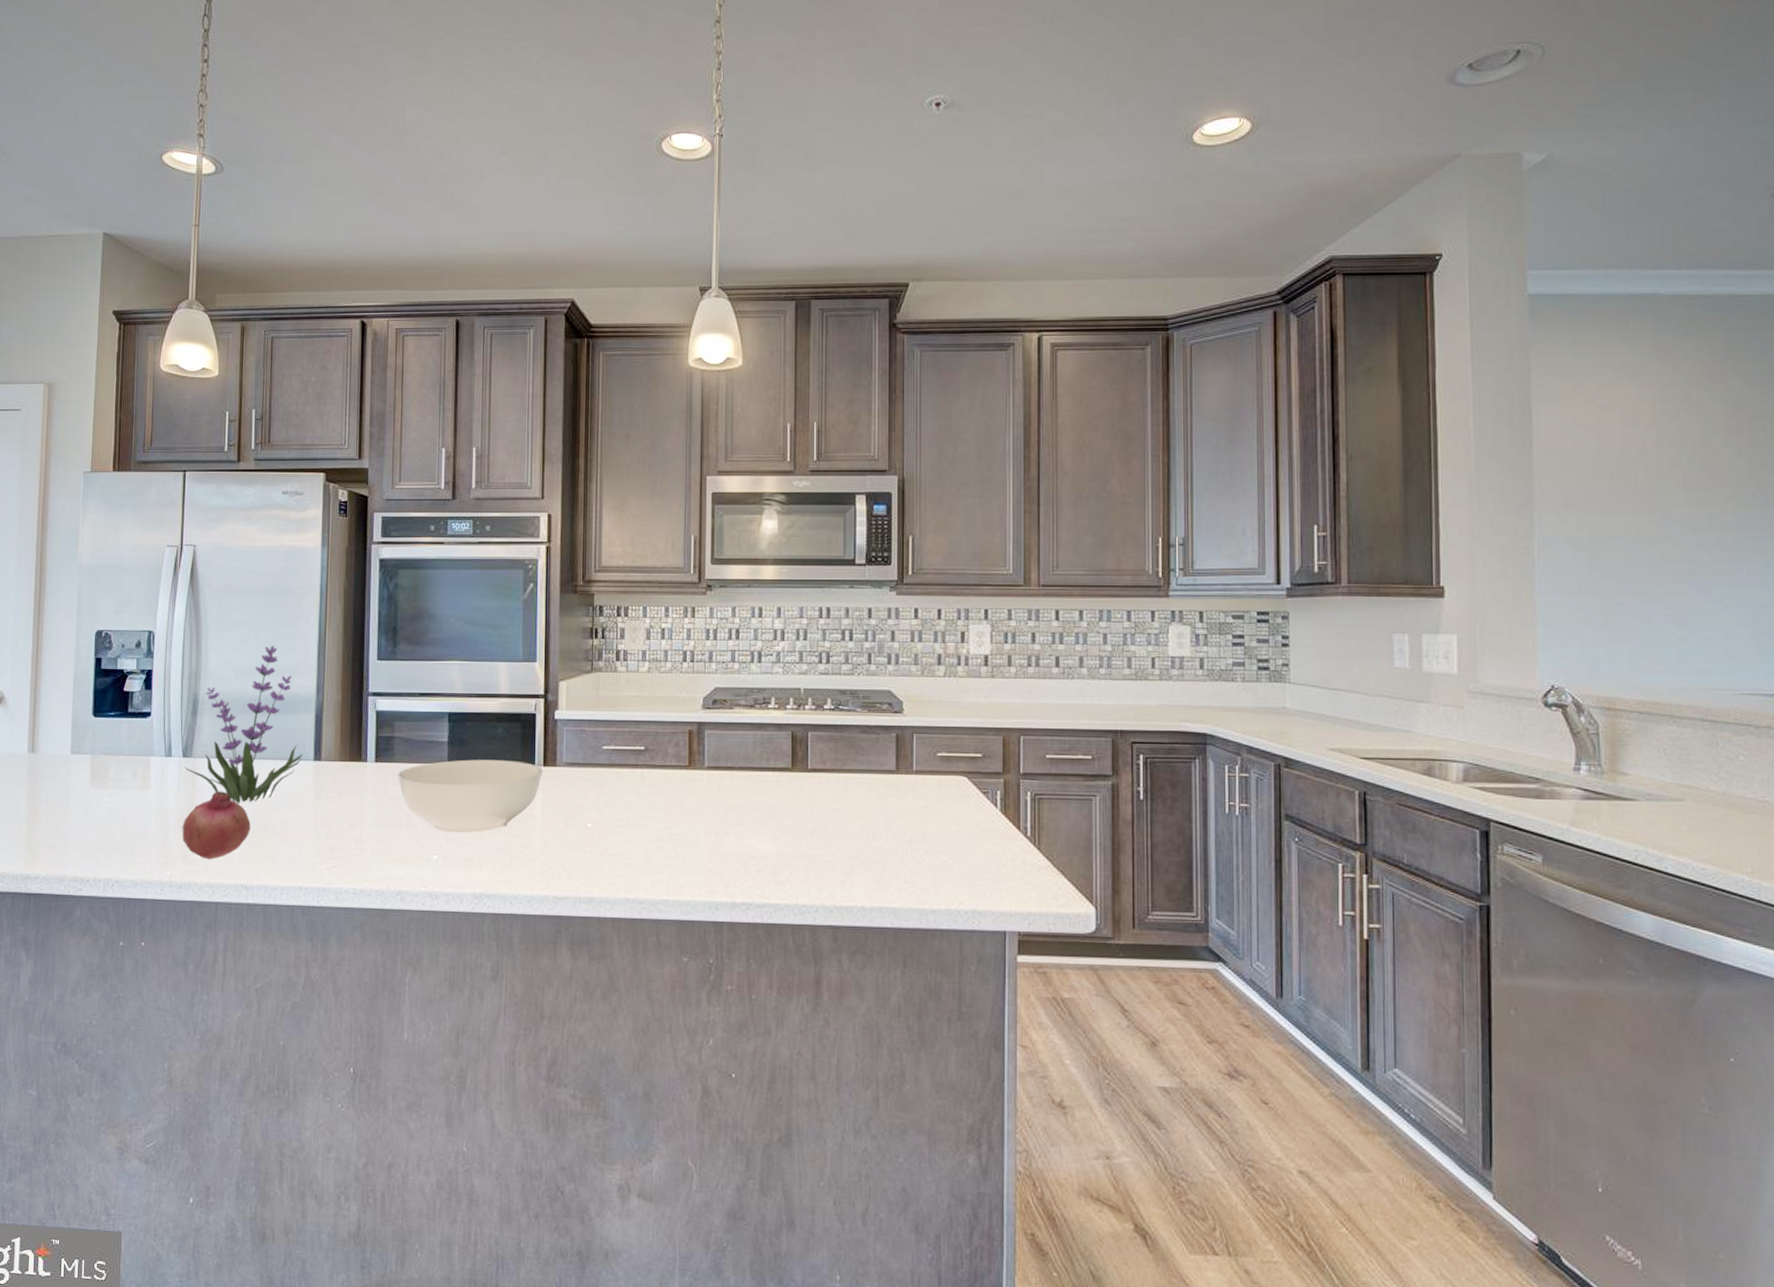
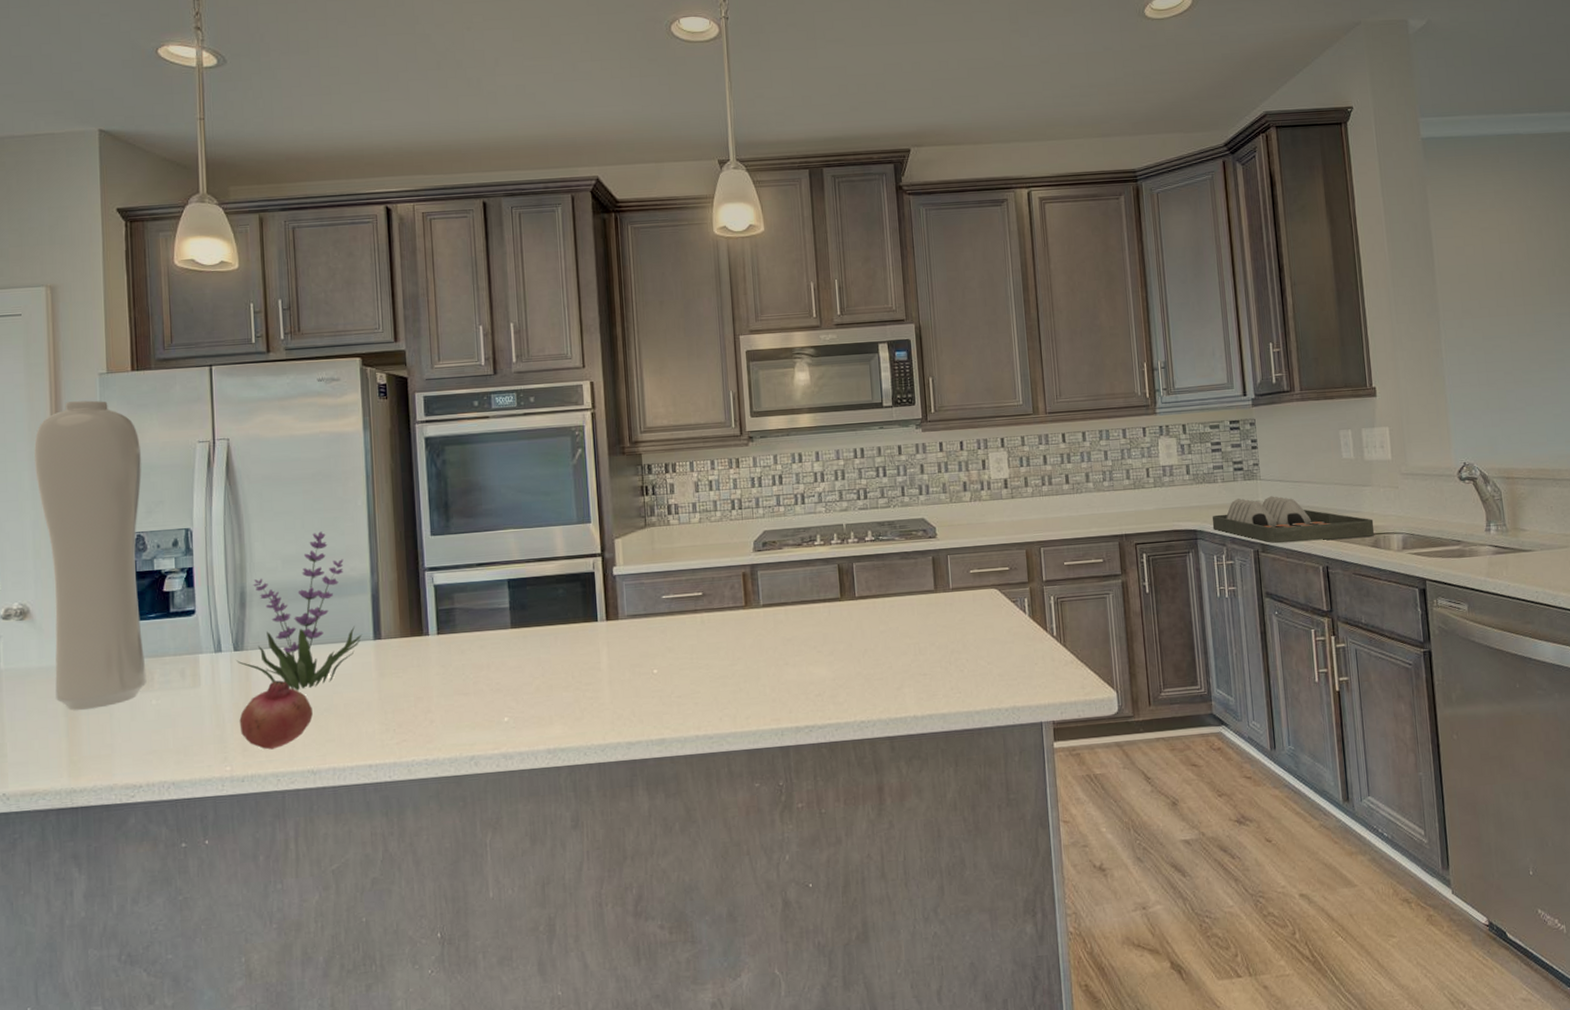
vase: none [19,497,116,799] -> present [34,400,147,711]
bowl: present [397,759,544,833] -> none [461,618,607,694]
sushi platter: none [1226,702,1428,762] -> present [1212,496,1374,544]

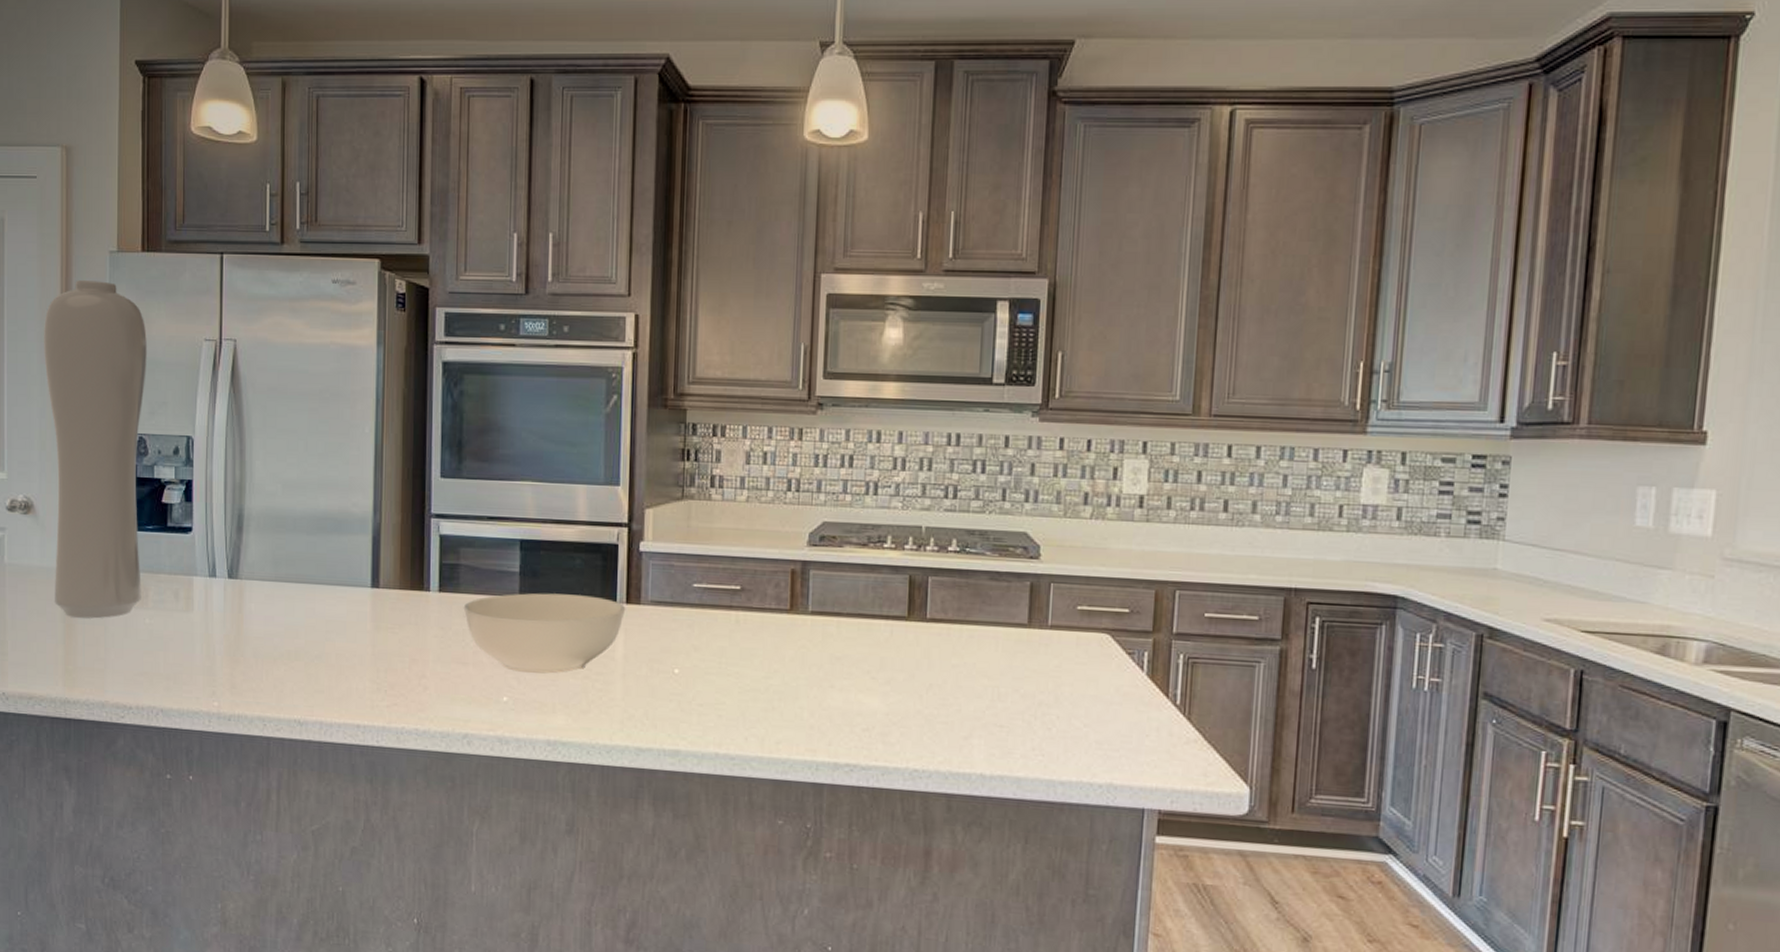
plant: present [236,531,362,691] -> none [230,457,359,632]
fruit: present [239,680,313,750] -> none [229,617,303,691]
bowl: none [461,618,607,694] -> present [463,593,626,674]
sushi platter: present [1212,496,1374,544] -> none [1421,562,1666,639]

